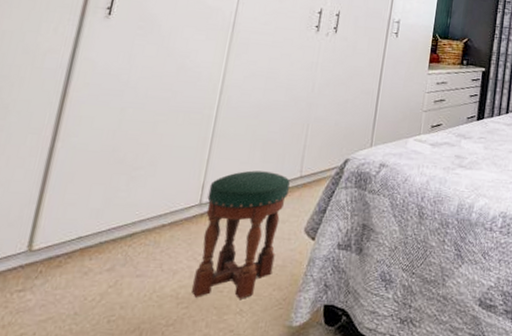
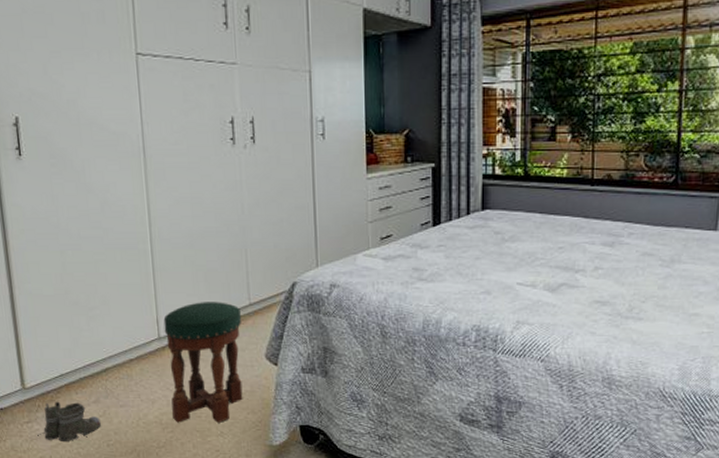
boots: none [32,267,109,317] -> present [41,401,102,442]

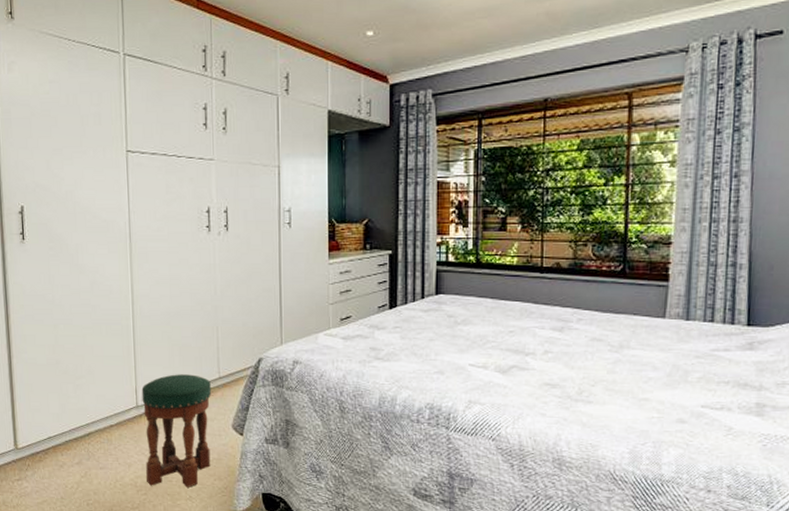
boots: present [41,401,102,442] -> none [29,461,83,500]

